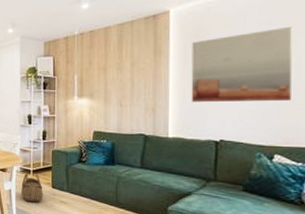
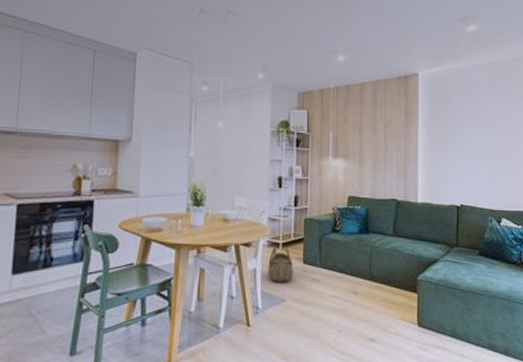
wall art: present [191,26,293,103] -> none [437,99,512,168]

